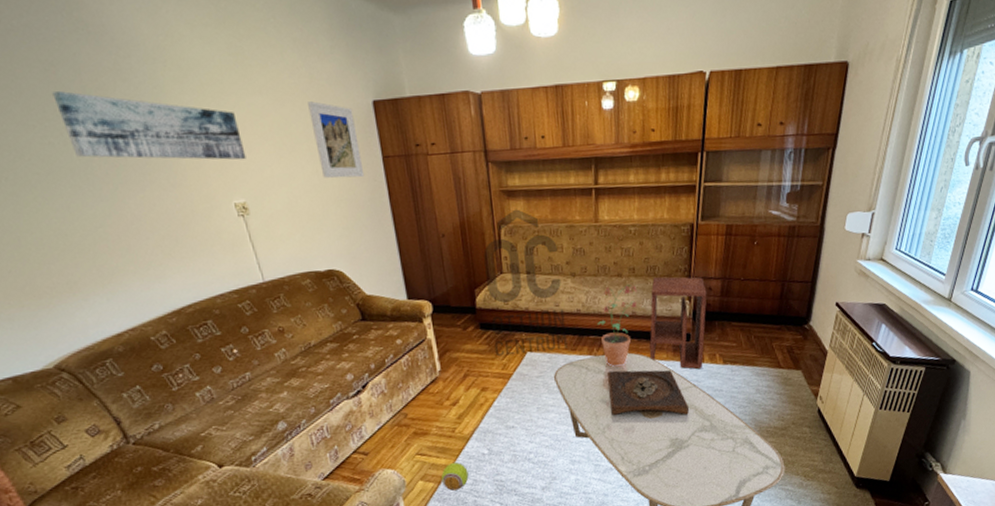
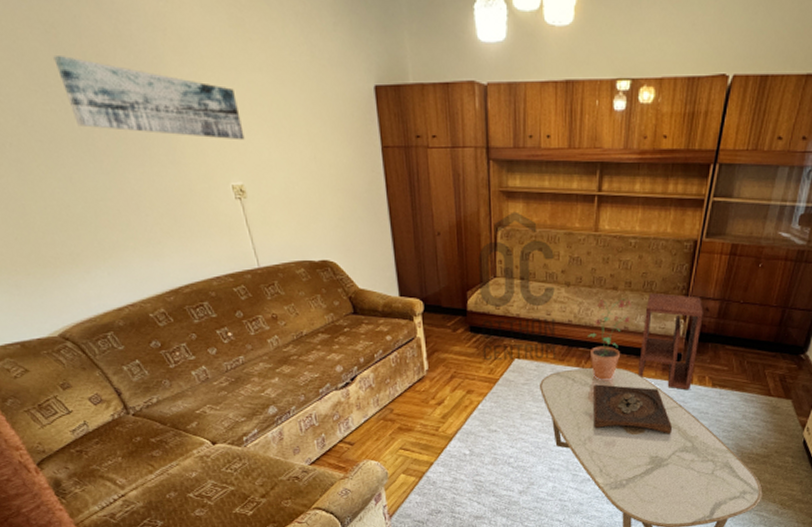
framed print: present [308,101,365,178] -> none [308,82,363,166]
ball: present [441,462,469,491] -> none [423,460,449,486]

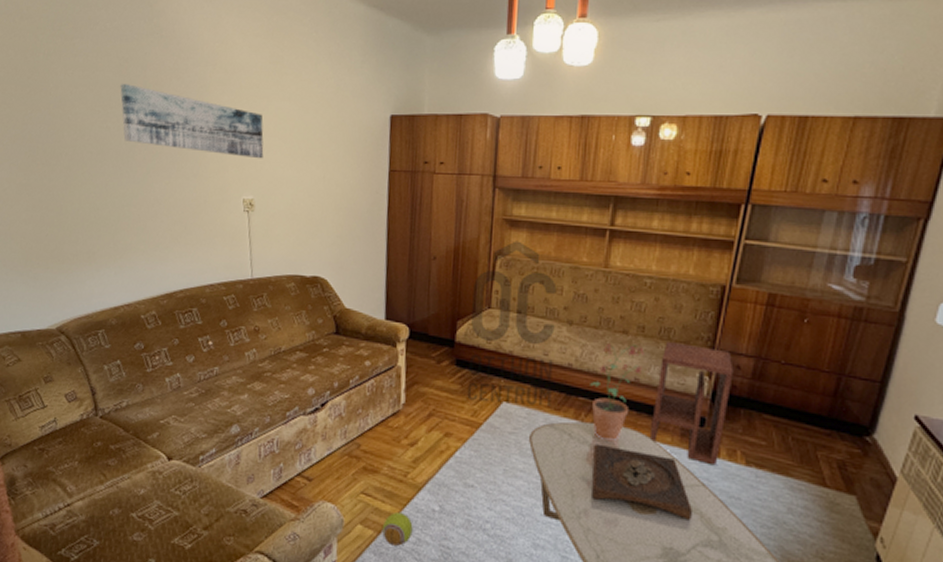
ball: none [423,460,449,486] -> present [383,512,413,546]

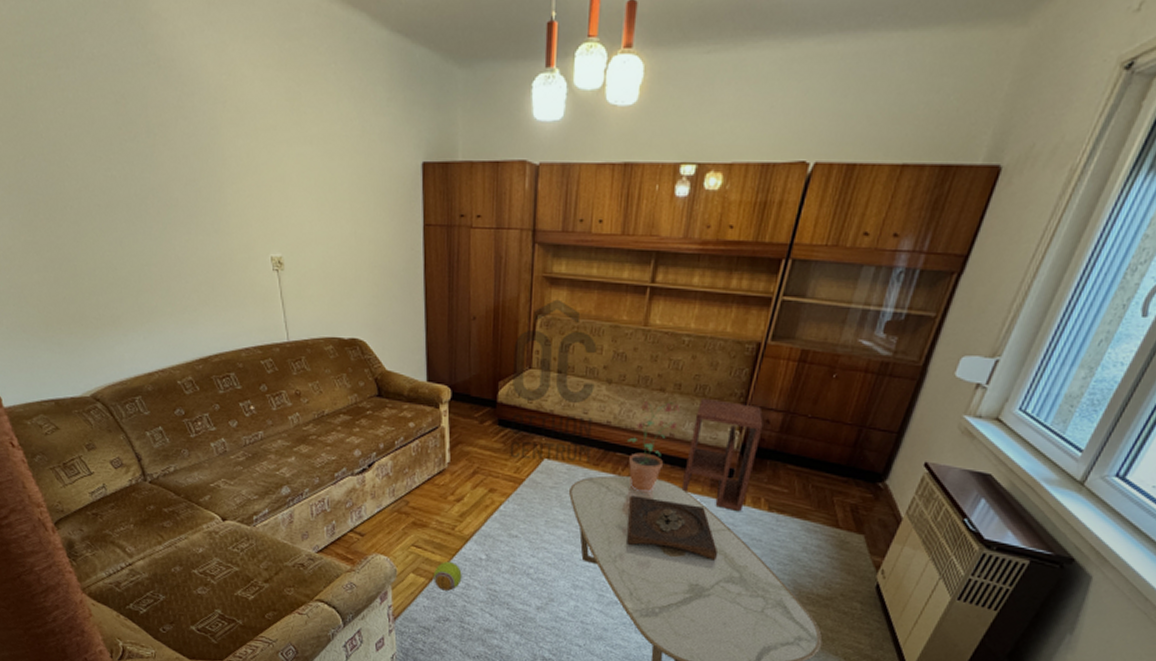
wall art: present [120,84,264,159] -> none [120,125,288,213]

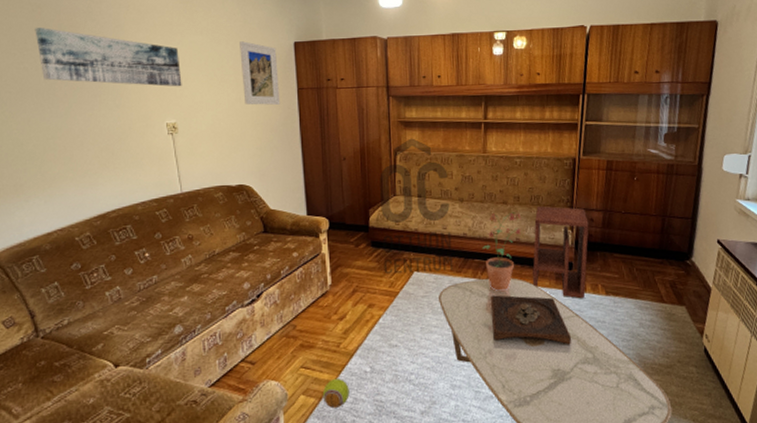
wall art: none [120,125,288,213] -> present [35,28,182,87]
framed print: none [356,157,403,243] -> present [240,41,281,105]

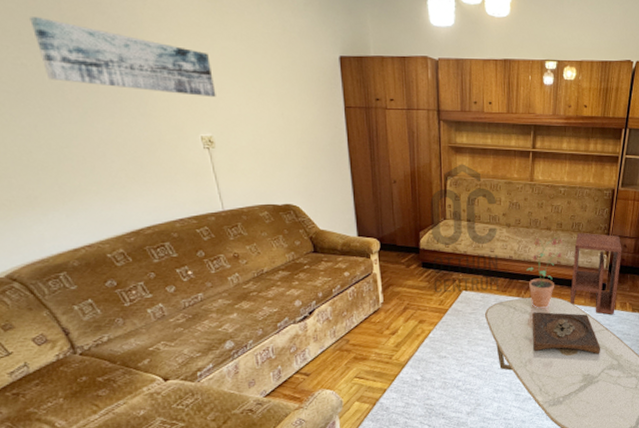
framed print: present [240,41,281,105] -> none [279,51,327,123]
ball: present [323,379,350,408] -> none [377,386,402,412]

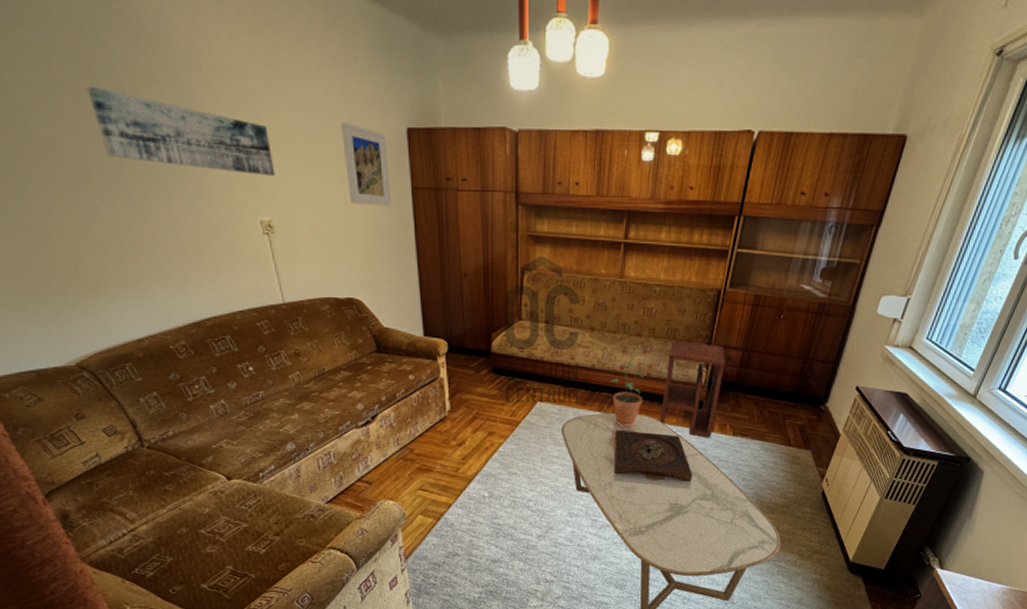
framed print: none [279,51,327,123] -> present [341,123,392,206]

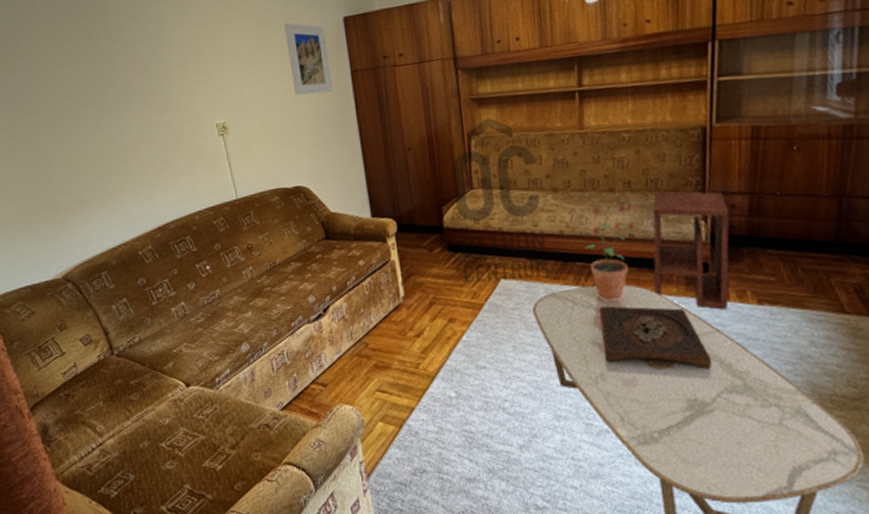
wall art: present [87,87,275,177] -> none [84,33,229,89]

